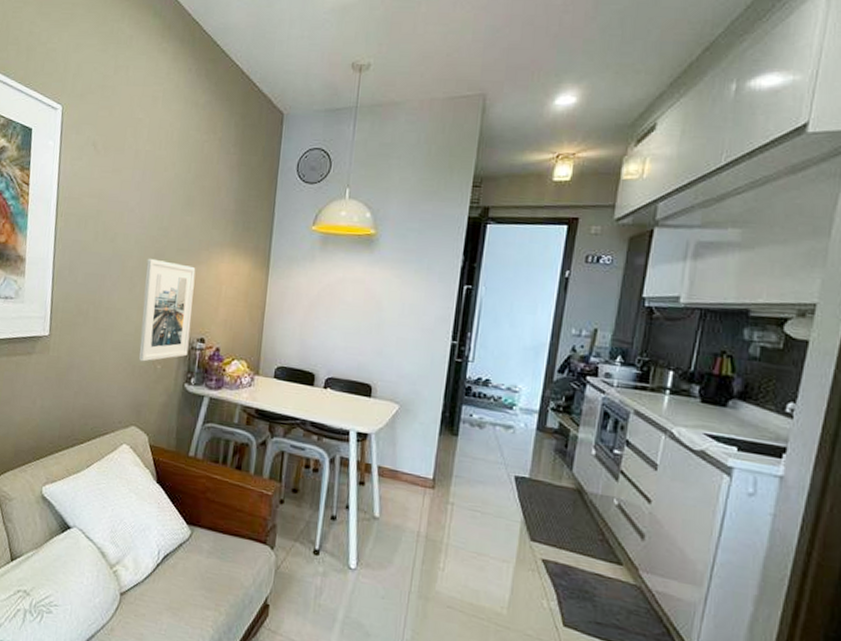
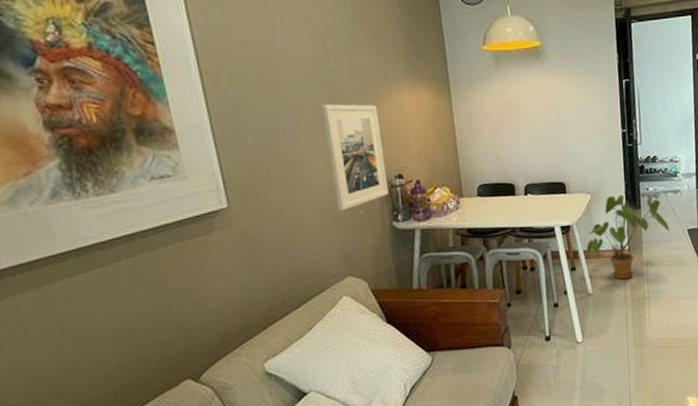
house plant: none [381,412,491,514] -> present [586,194,670,280]

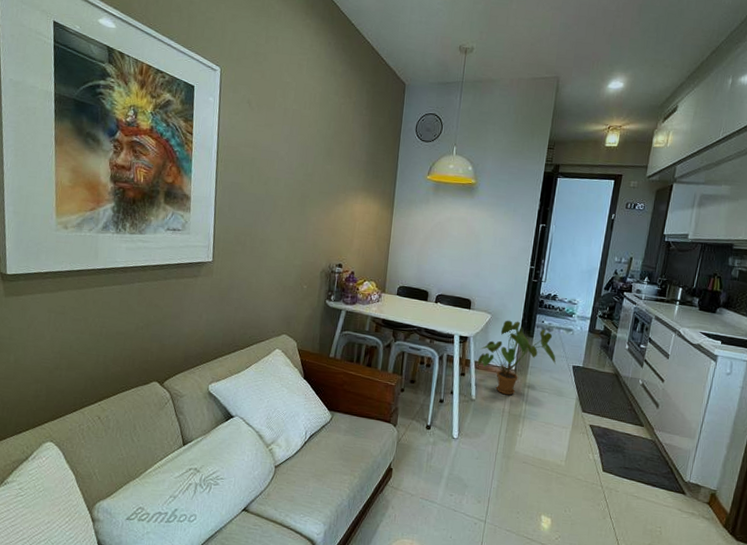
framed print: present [322,104,389,211] -> none [288,199,335,283]

